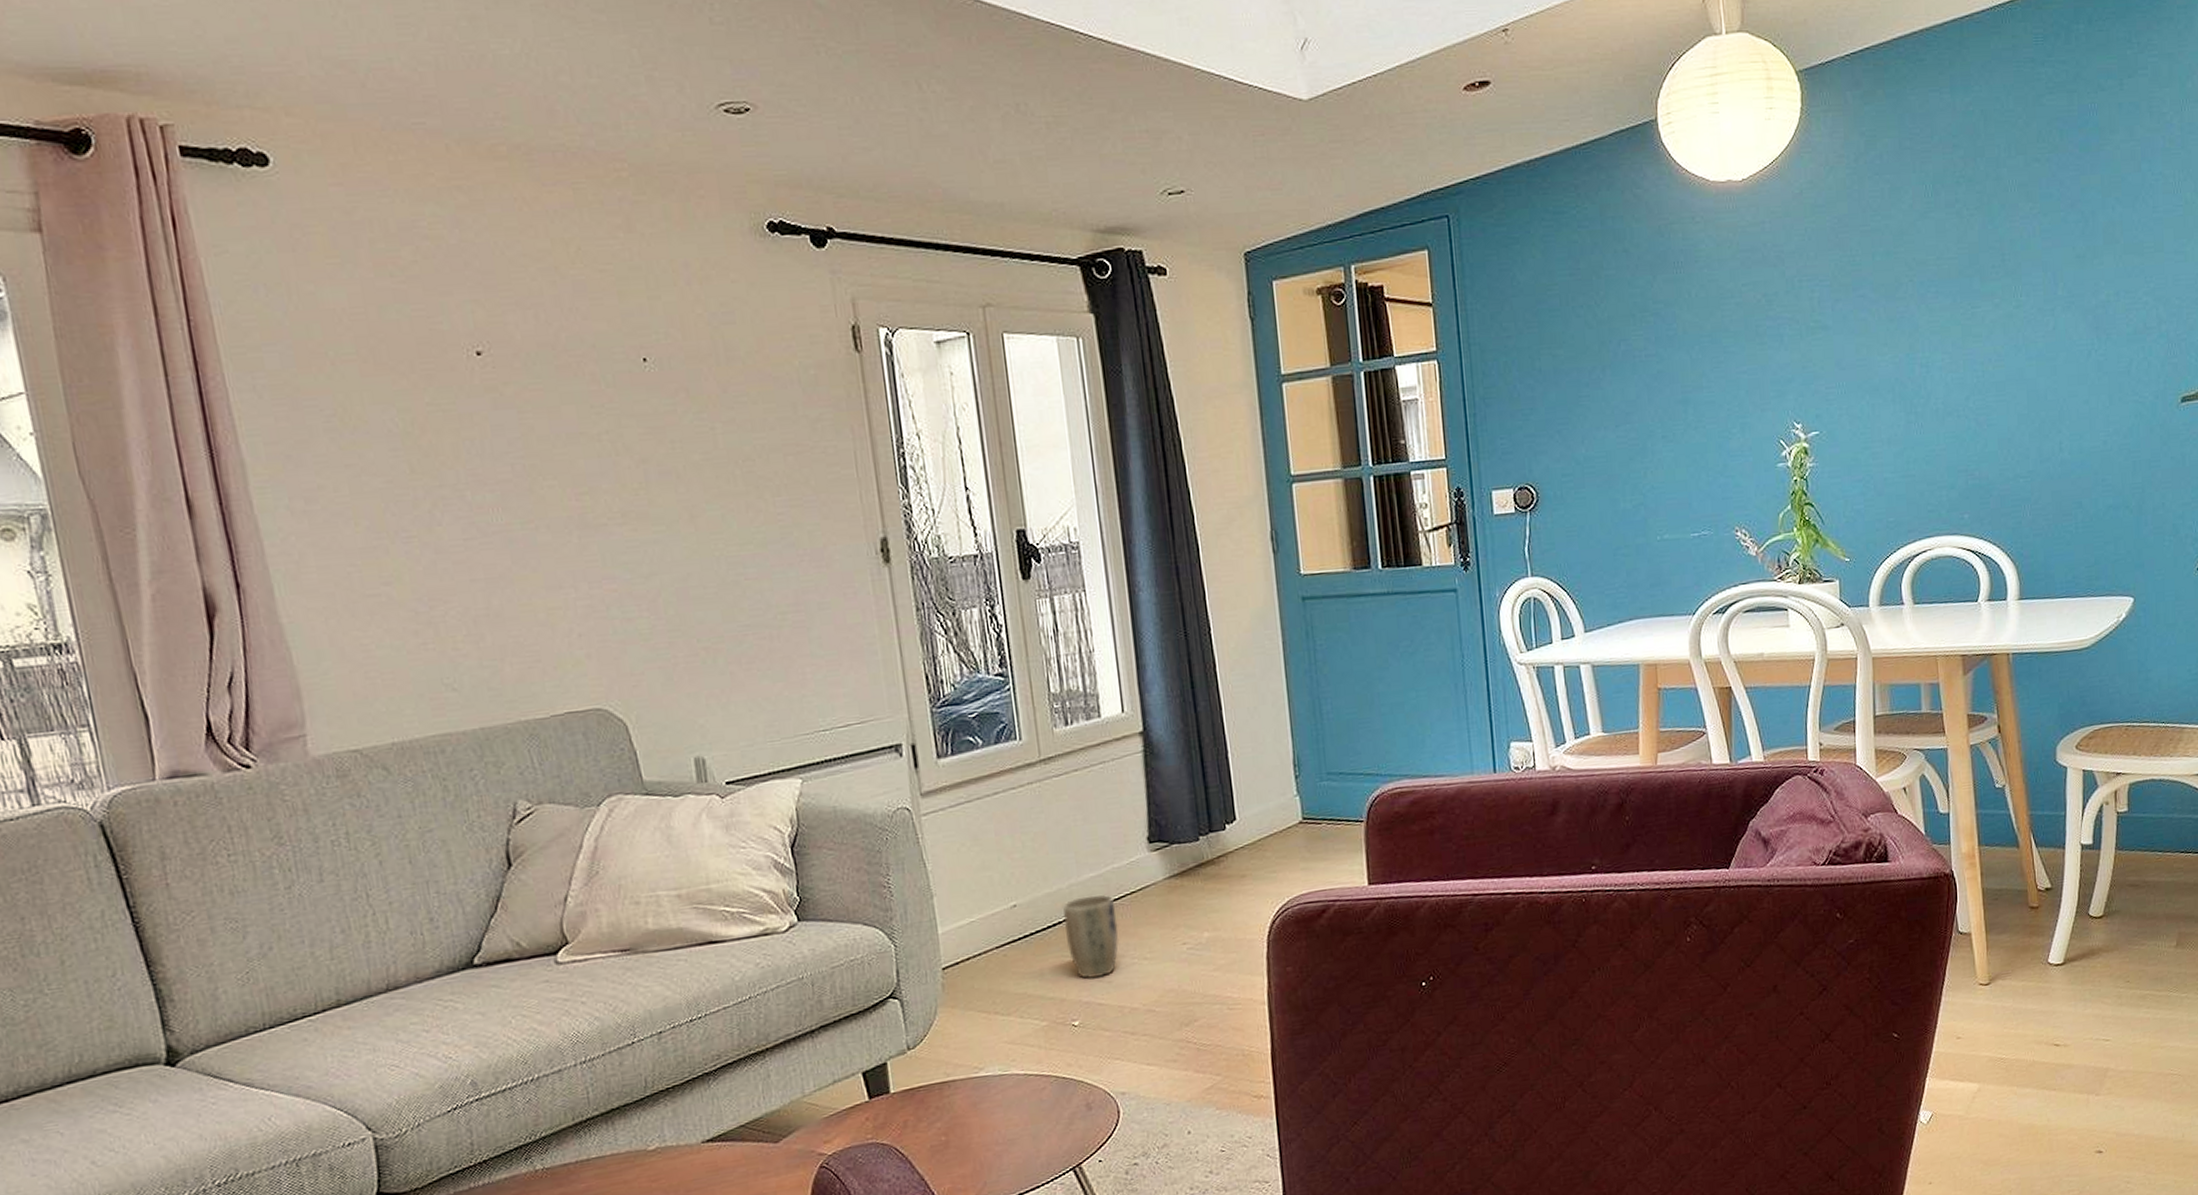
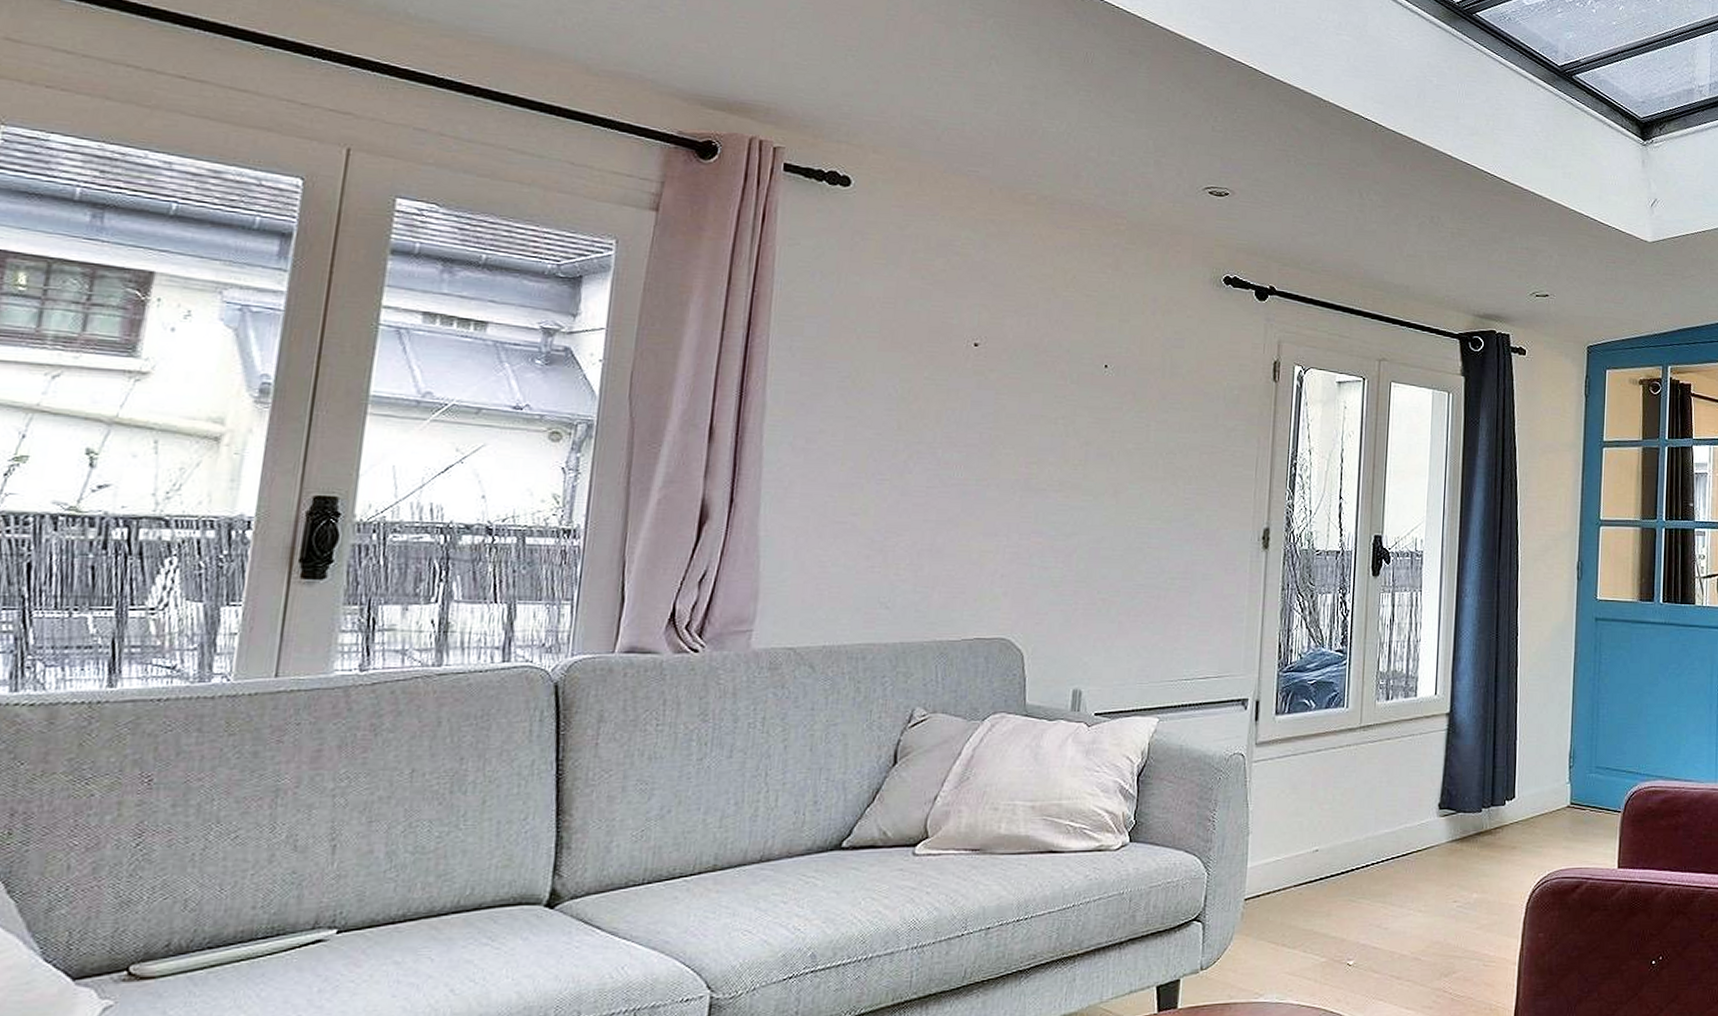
plant pot: present [1062,894,1120,979] -> none [1355,849,1402,924]

